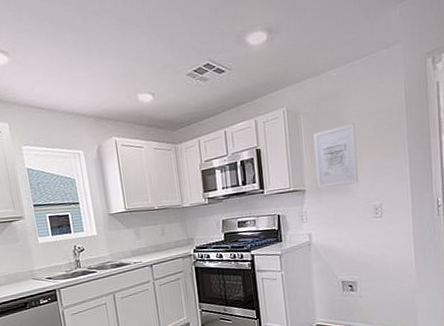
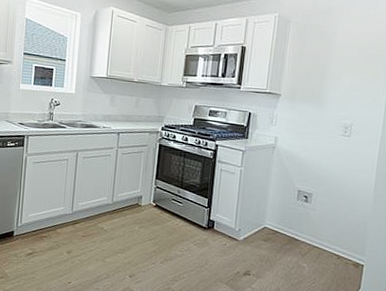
wall art: present [313,123,359,189] -> none [293,41,341,99]

